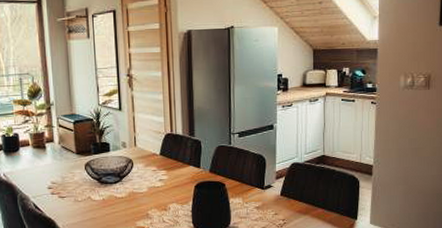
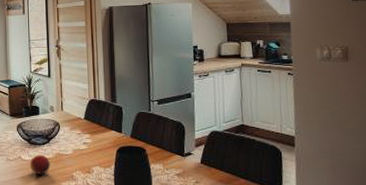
fruit: none [100,194,123,215] -> present [29,155,50,174]

